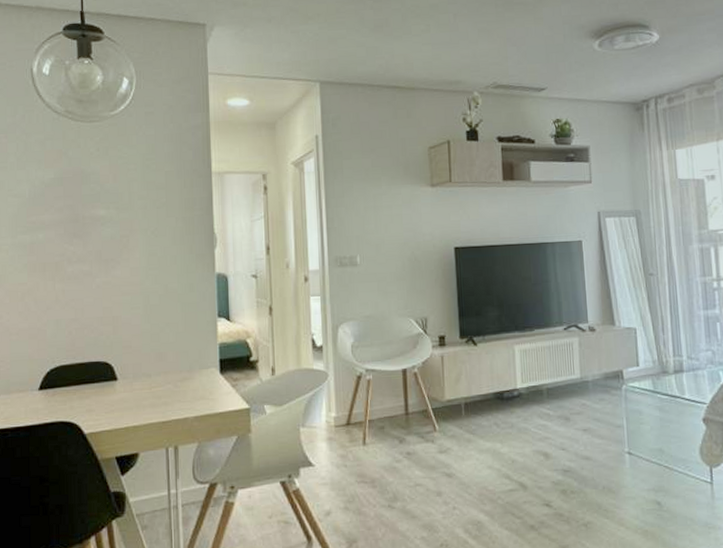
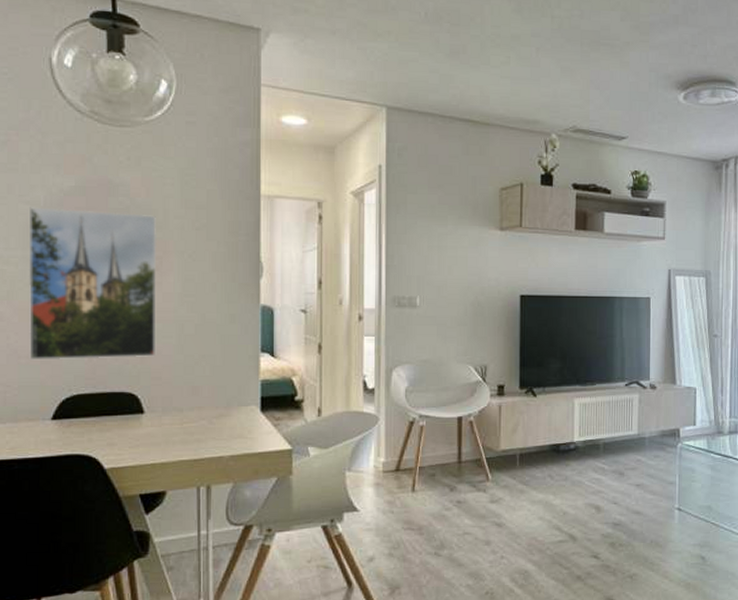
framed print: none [17,197,125,337] -> present [28,207,157,360]

